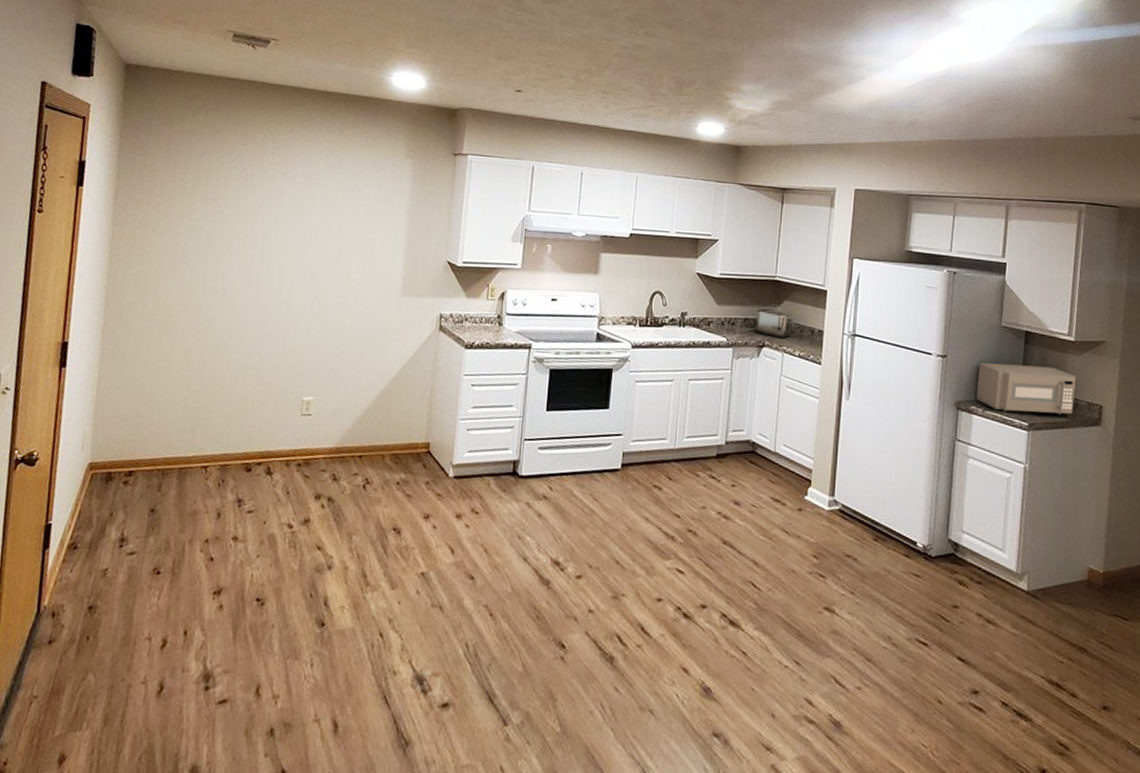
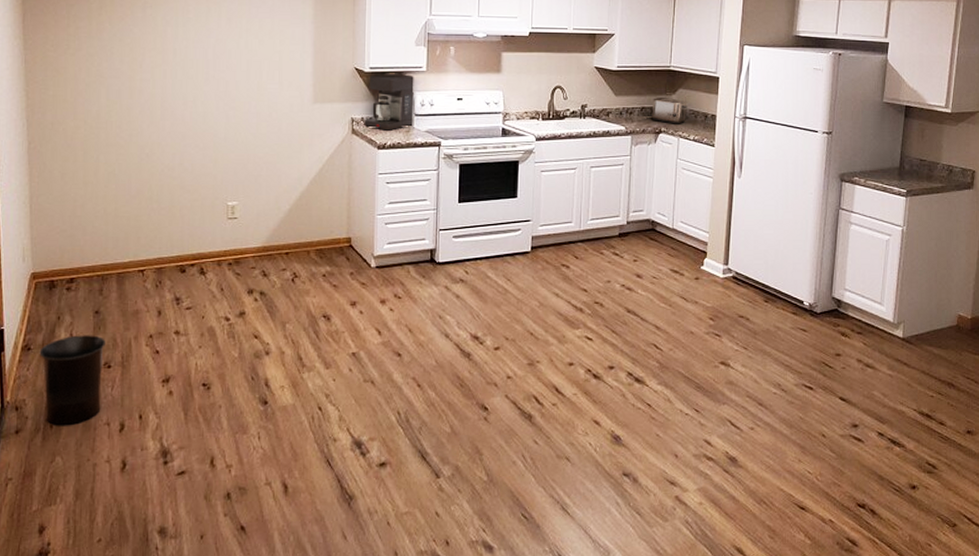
waste bin: none [83,535,158,638] -> present [39,335,106,425]
coffee maker: none [454,268,508,329] -> present [365,73,414,131]
microwave: present [976,362,1076,416] -> none [859,137,952,182]

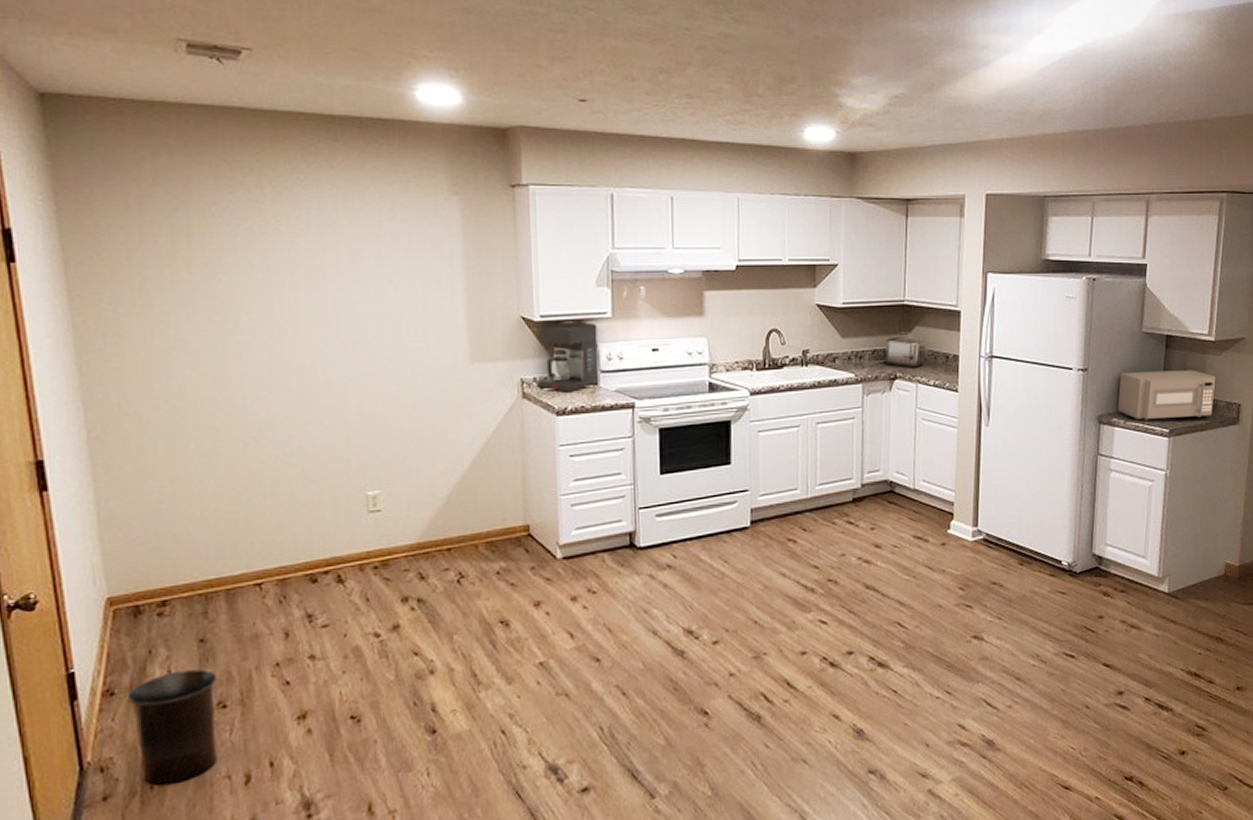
microwave: none [859,137,952,182] -> present [1117,370,1216,422]

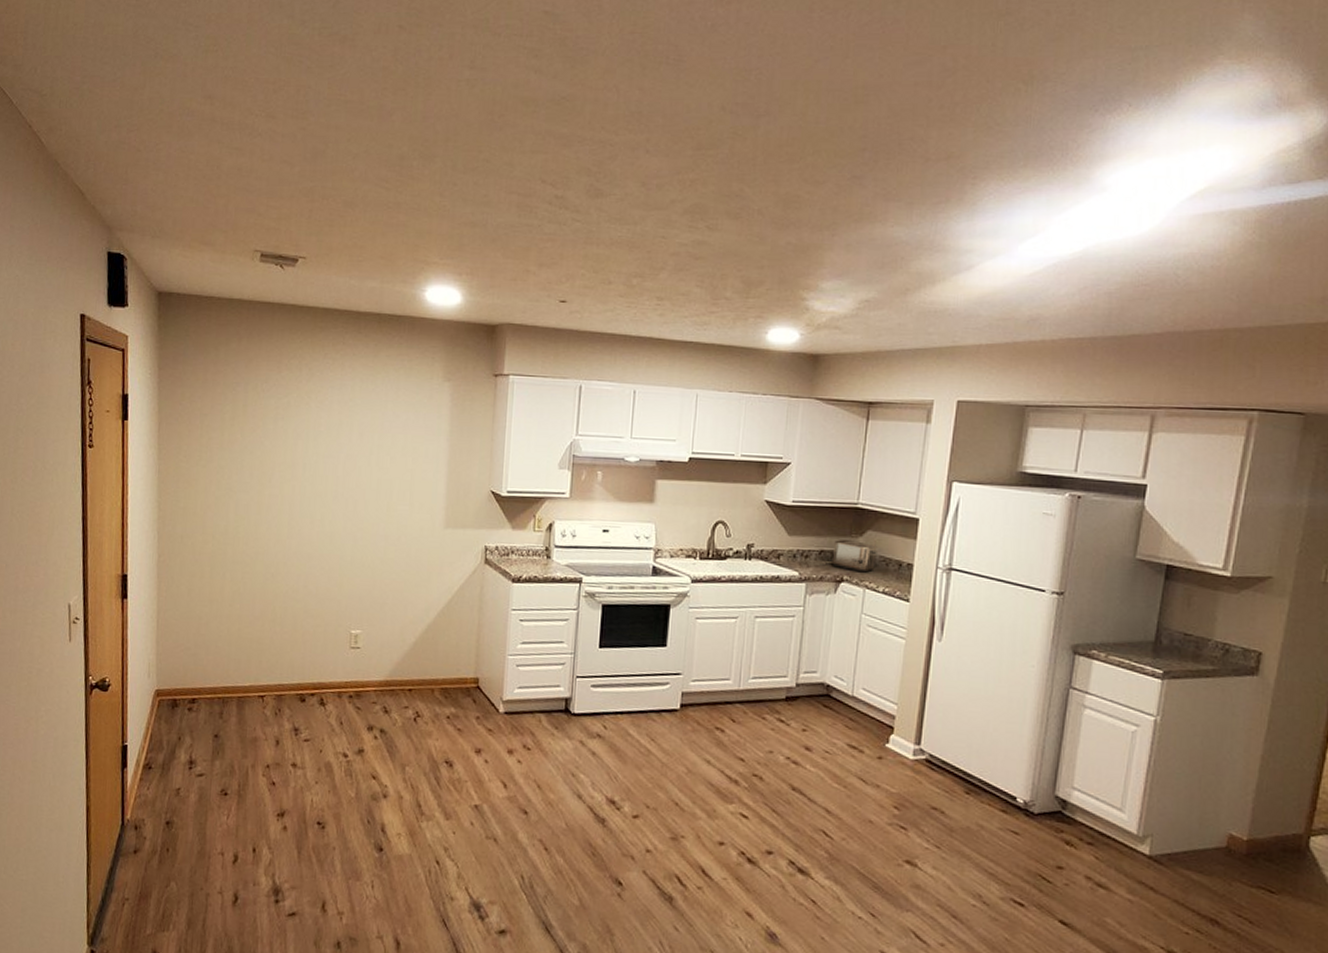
waste bin: present [127,669,218,785] -> none [159,758,223,851]
coffee maker: present [538,321,599,392] -> none [499,498,556,562]
microwave: present [1117,370,1216,422] -> none [1098,601,1230,663]

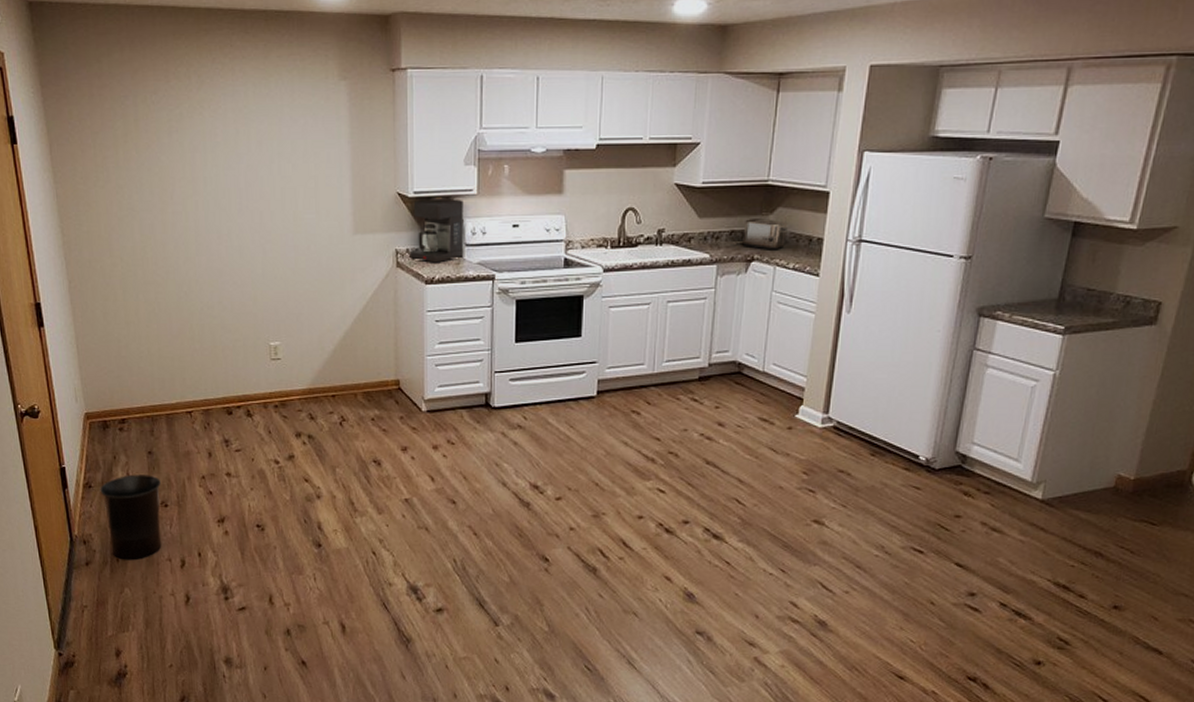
waste bin: none [159,758,223,851] -> present [100,474,162,559]
coffee maker: none [499,498,556,562] -> present [411,197,464,263]

